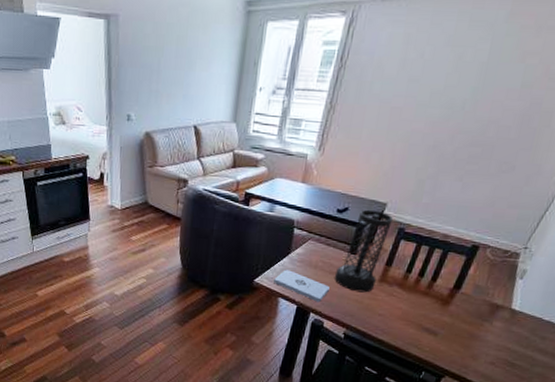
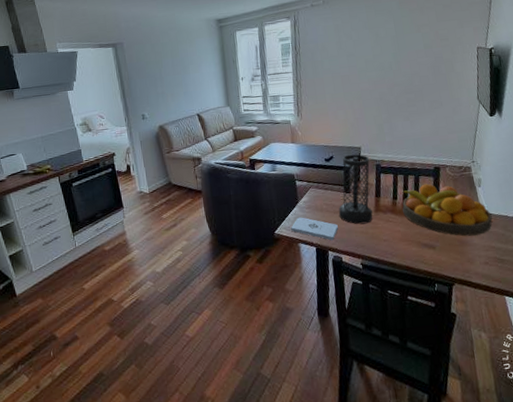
fruit bowl: none [413,262,522,333] -> present [401,183,492,236]

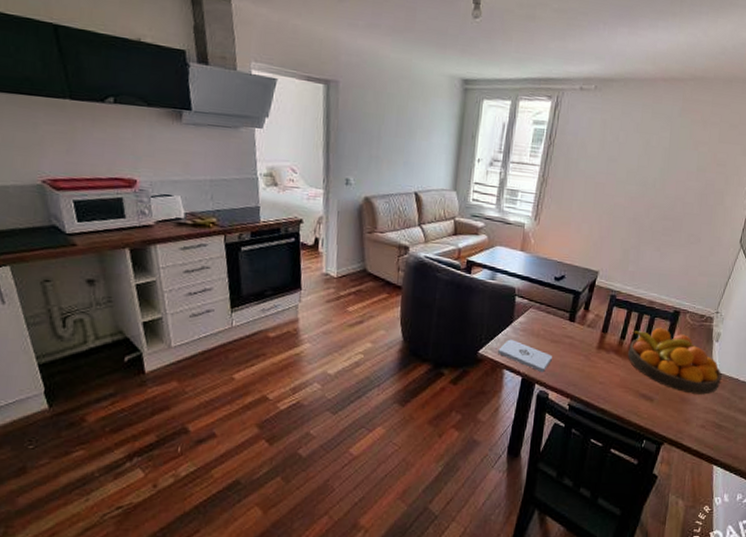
vase: present [338,154,373,225] -> none [556,277,606,361]

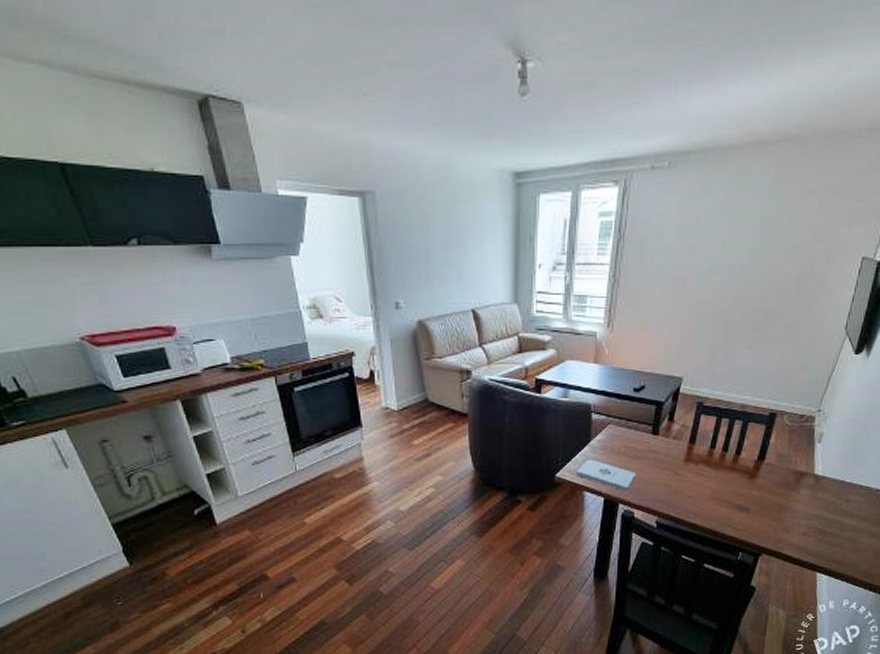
fruit bowl: present [628,327,722,395] -> none [719,432,825,501]

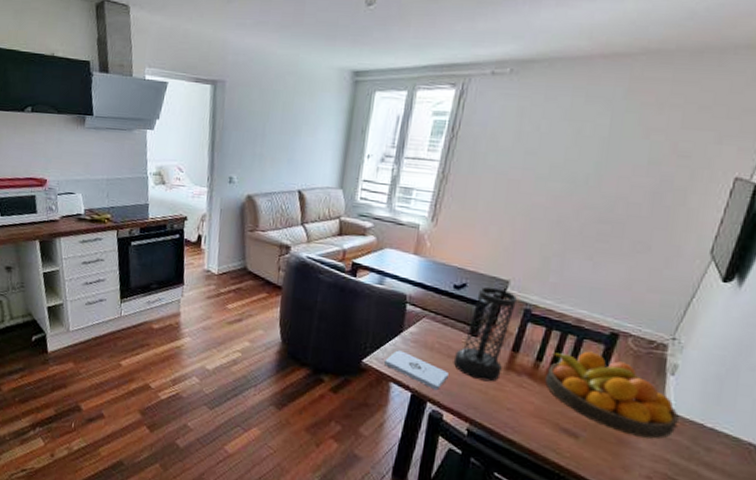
vase: none [639,385,691,475] -> present [453,286,518,382]
fruit bowl: none [719,432,825,501] -> present [545,351,679,439]

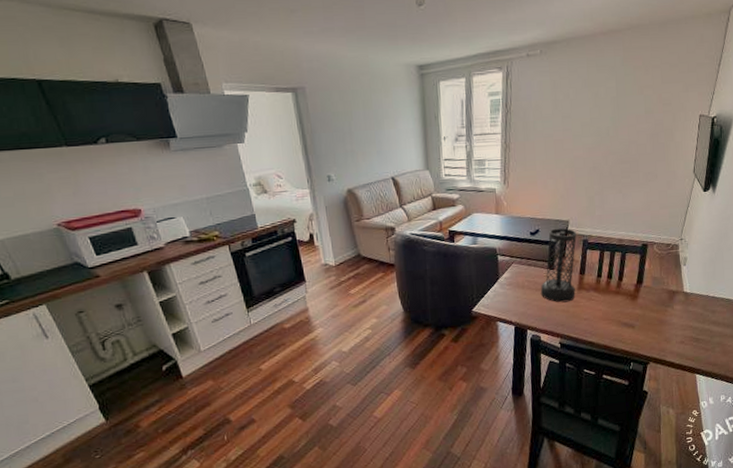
notepad: present [384,350,448,391] -> none [490,294,539,319]
fruit bowl: present [545,351,679,439] -> none [606,261,693,316]

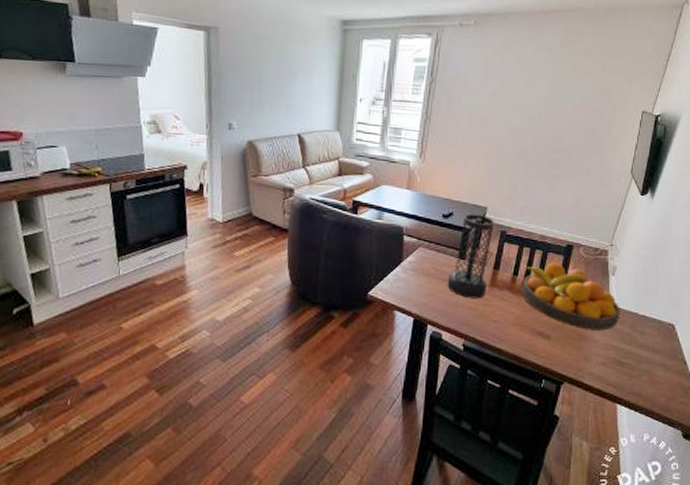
fruit bowl: none [606,261,693,316] -> present [522,262,620,331]

